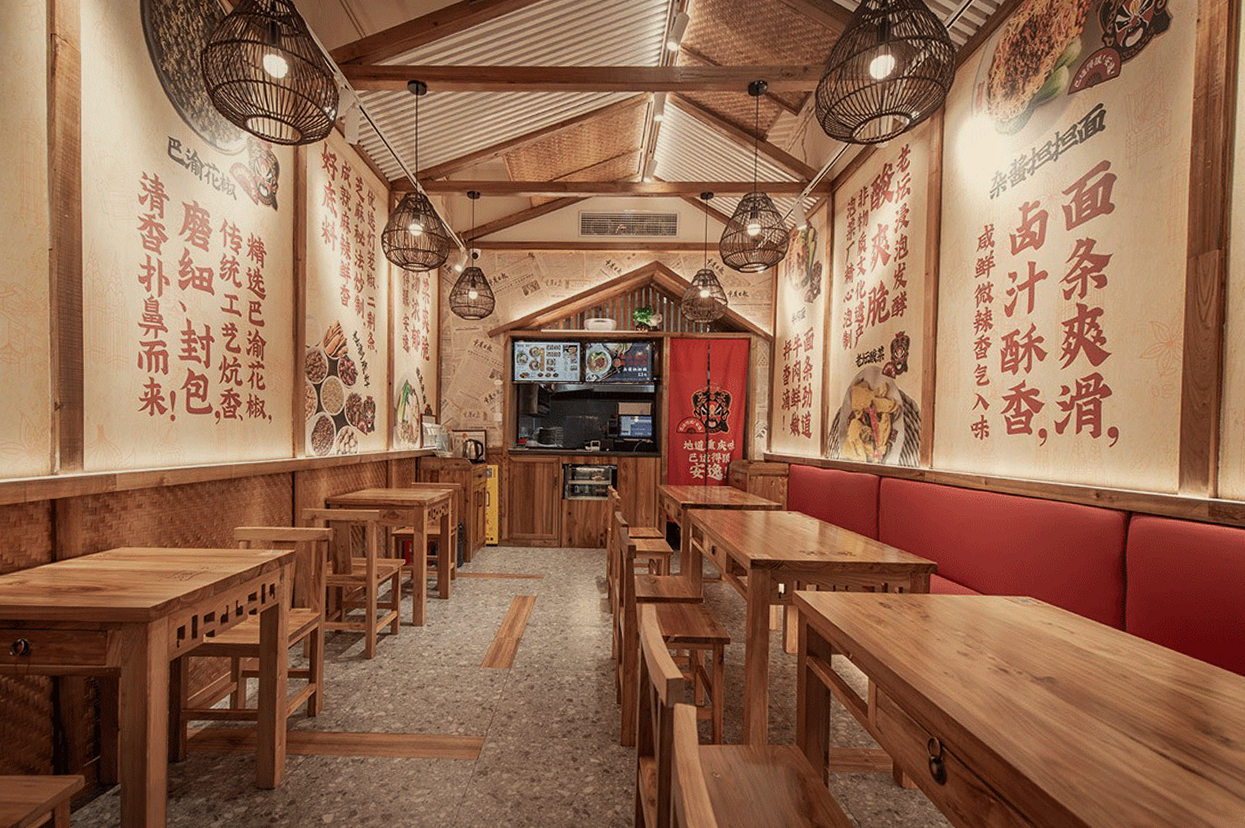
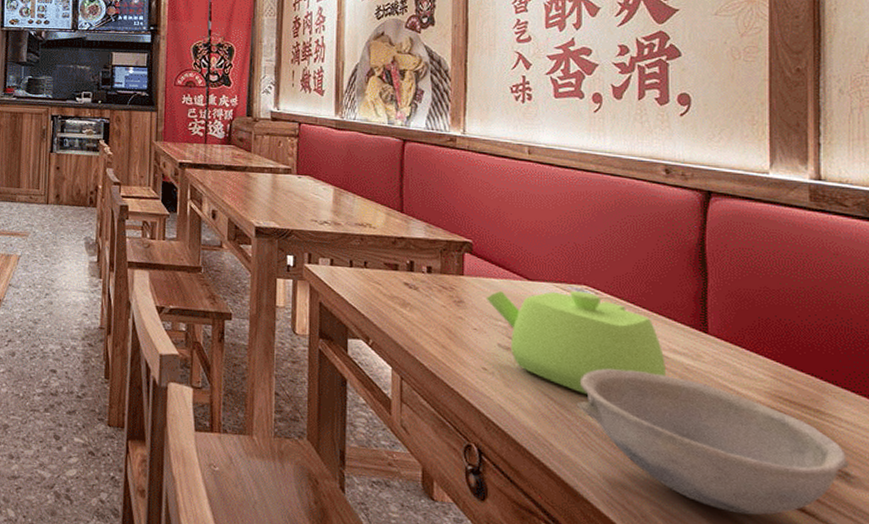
teapot: none [947,601,1092,690] -> present [485,290,667,395]
bowl: none [1020,666,1229,779] -> present [576,368,849,515]

